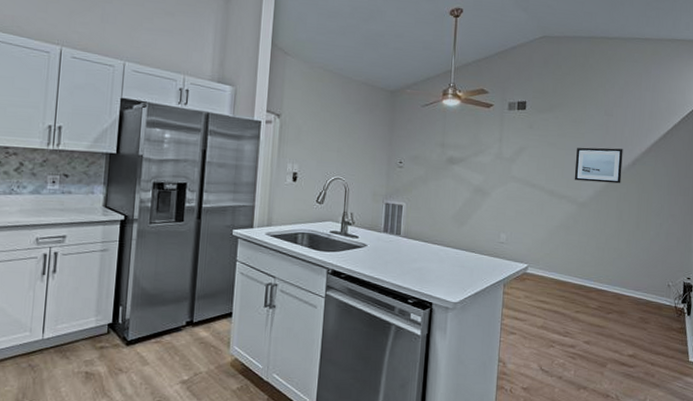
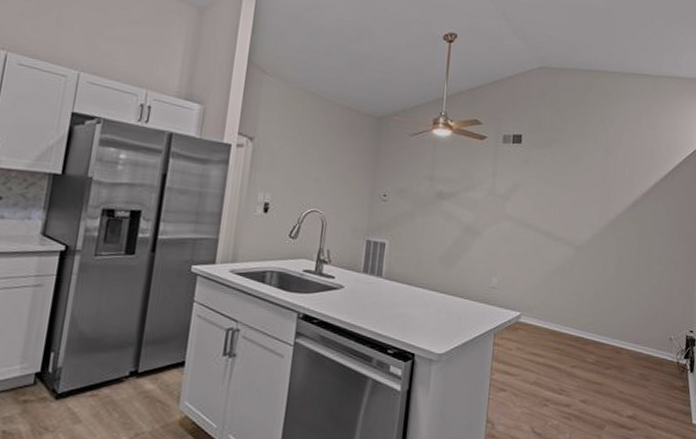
wall art: present [574,147,623,184] -> none [571,186,623,227]

